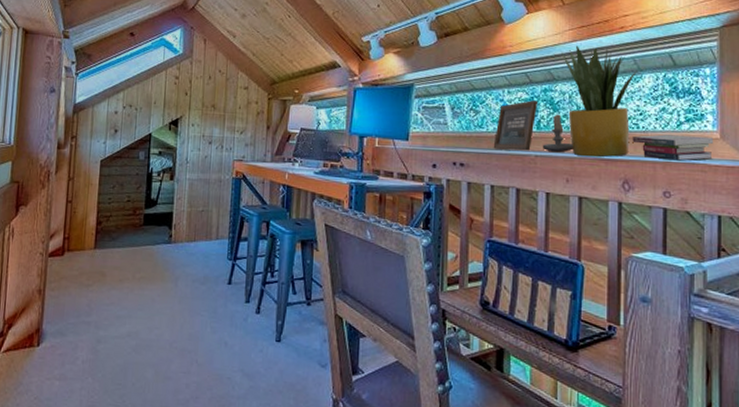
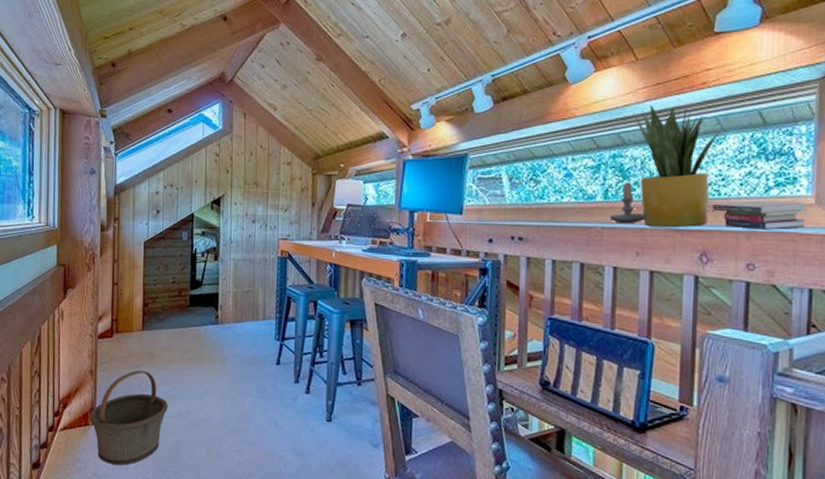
basket: none [35,290,117,388] -> present [89,370,168,465]
picture frame: present [493,100,539,151] -> none [555,168,607,223]

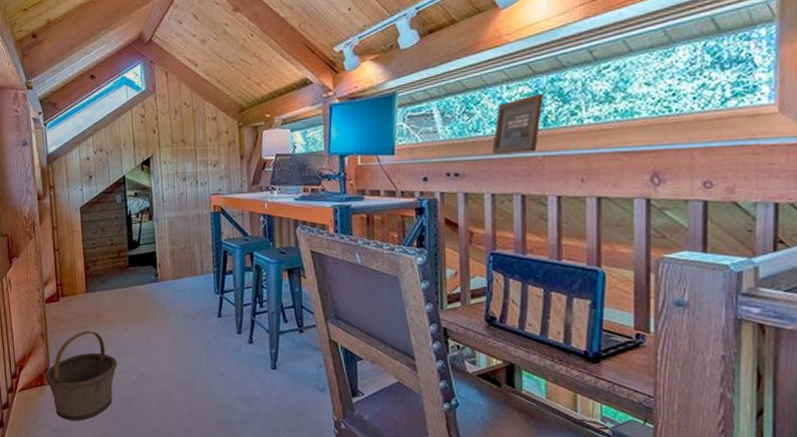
picture frame: none [555,168,607,223] -> present [492,94,545,154]
candle: present [611,182,645,224] -> none [552,106,589,151]
planter: present [632,105,720,228] -> none [569,20,668,152]
books: present [712,201,806,230] -> none [663,111,769,145]

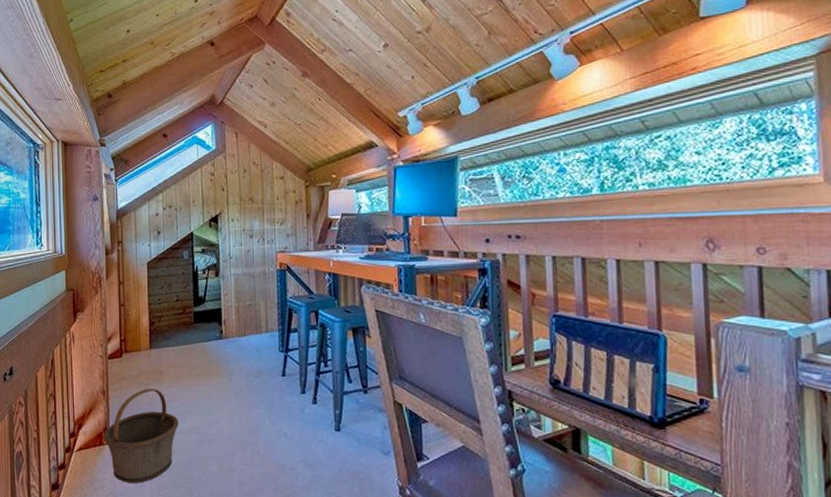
picture frame: present [492,94,545,154] -> none [551,161,600,217]

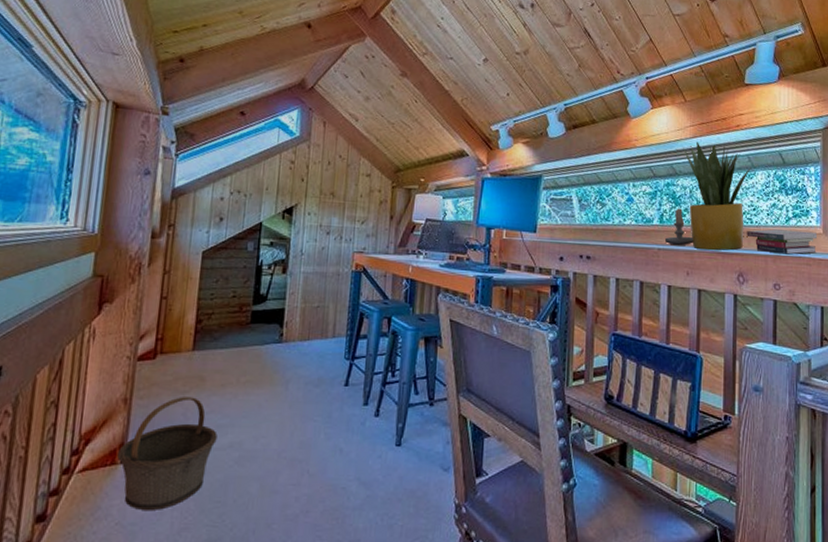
candle: none [609,172,644,215] -> present [665,208,693,246]
planter: none [621,93,716,217] -> present [682,141,751,251]
books: none [715,181,815,212] -> present [747,229,817,255]

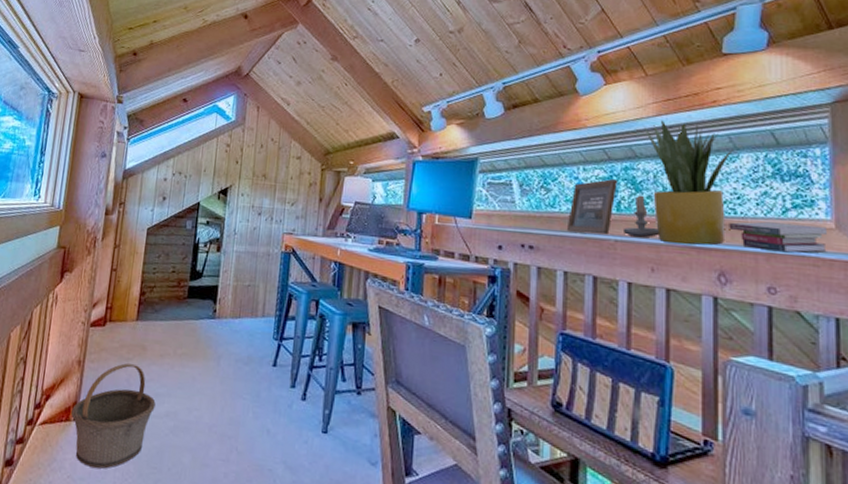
picture frame: none [618,194,662,244] -> present [566,179,619,235]

